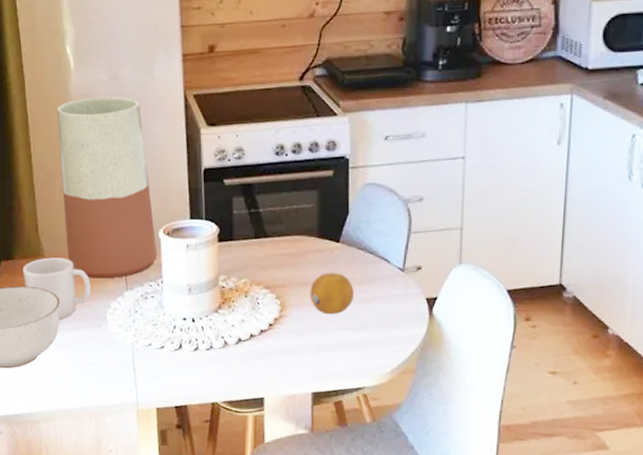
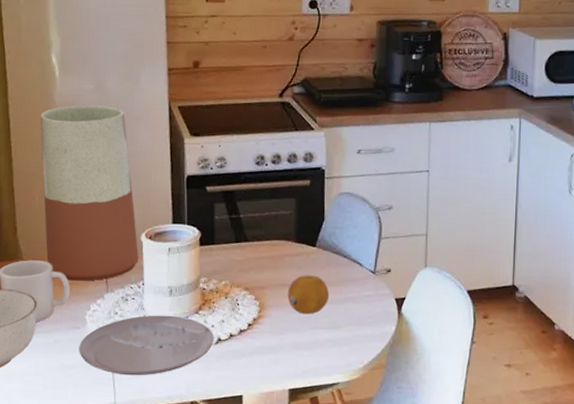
plate: none [101,313,234,375] -> present [79,315,214,376]

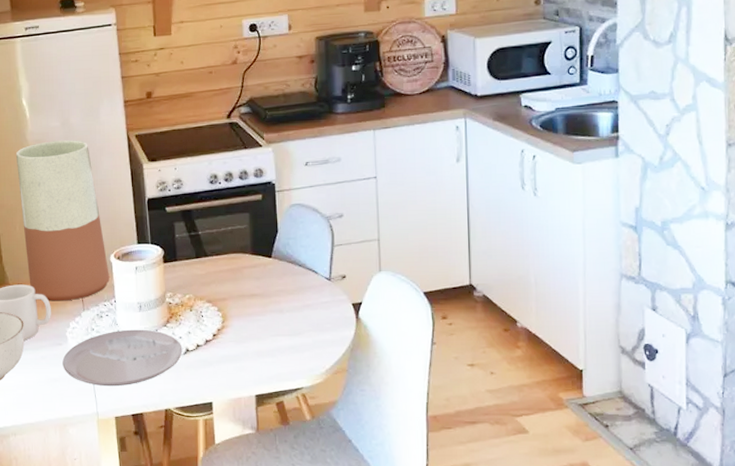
fruit: present [287,275,330,315] -> none [248,285,288,323]

